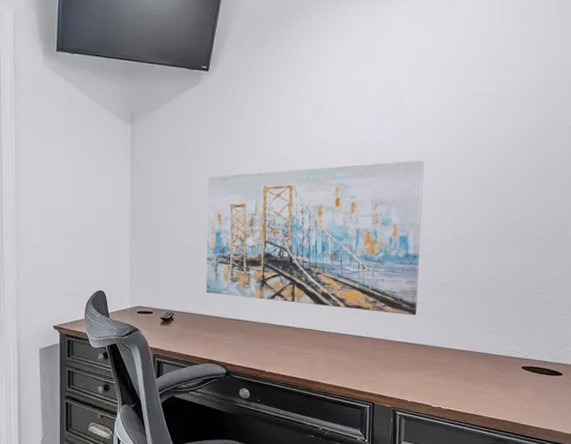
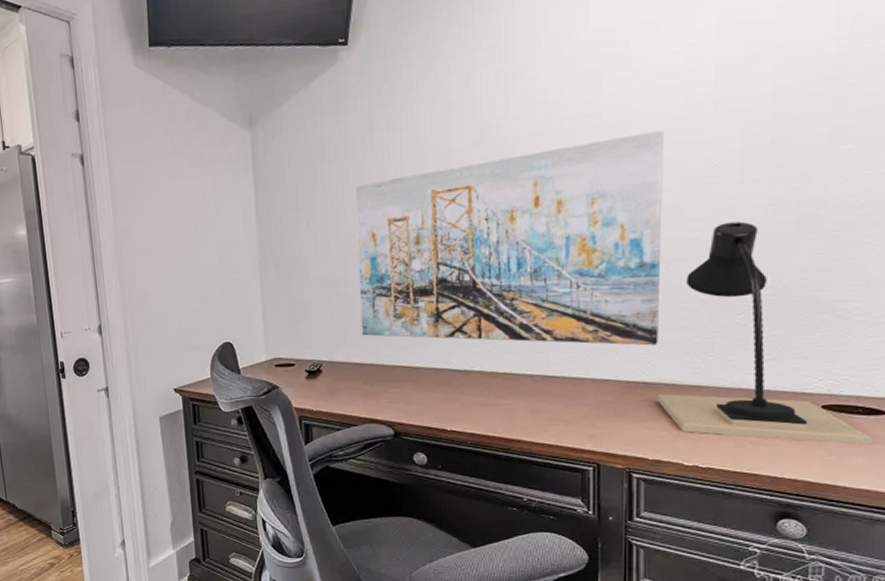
desk lamp: none [415,230,554,397] -> present [657,221,873,445]

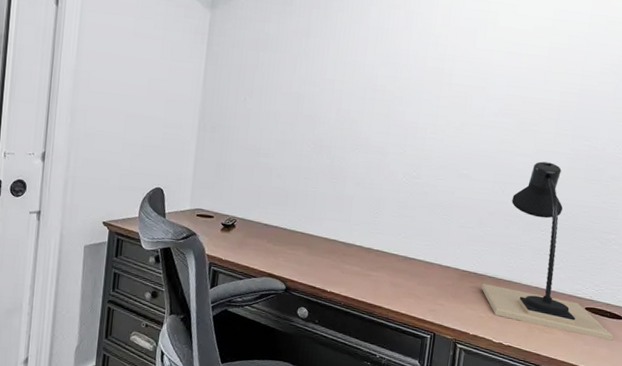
wall art: present [356,129,664,346] -> none [273,76,511,245]

